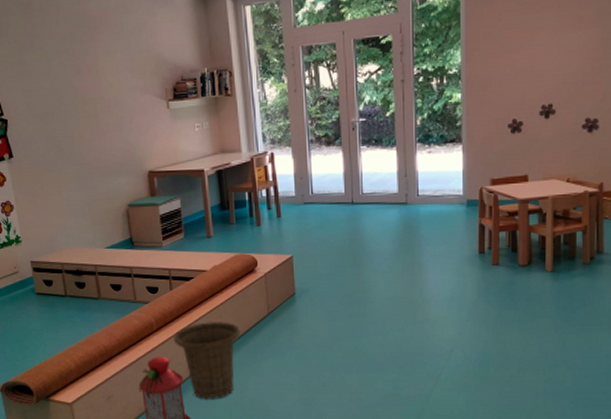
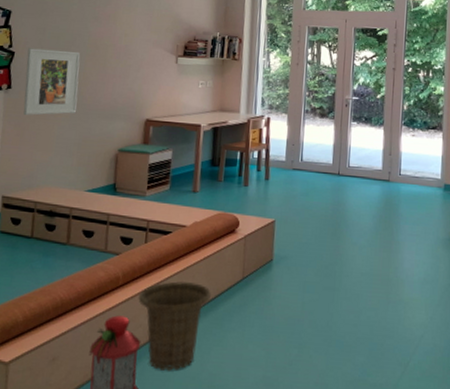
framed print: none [19,110,80,182] -> present [23,48,81,115]

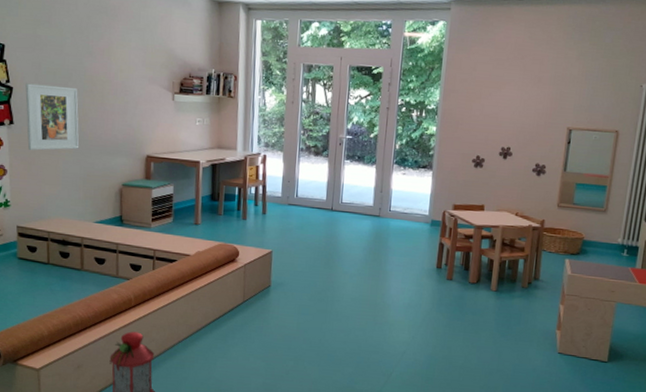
basket: present [138,281,211,371] -> none [150,303,215,378]

